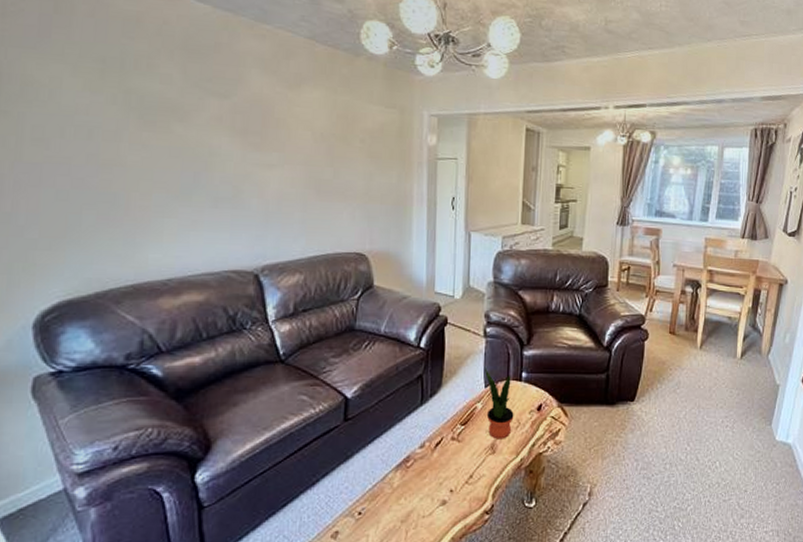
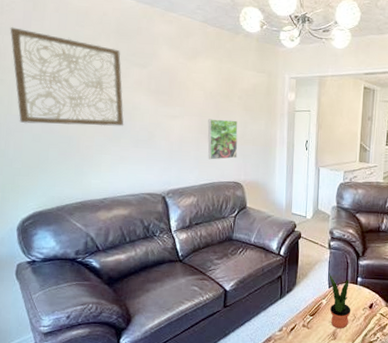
wall art: none [17,36,197,179] -> present [9,27,124,127]
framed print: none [318,168,361,224] -> present [208,119,238,160]

